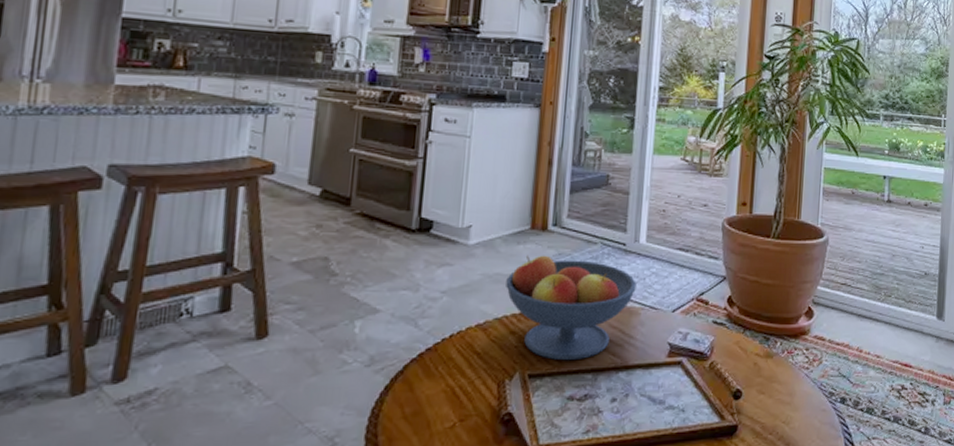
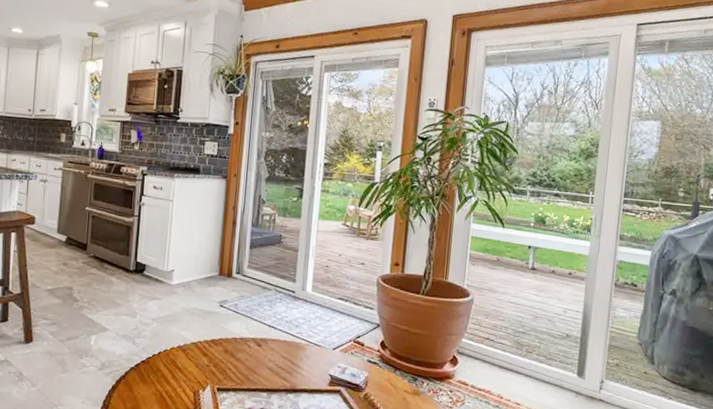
fruit bowl: present [506,255,636,361] -> none [200,295,303,381]

